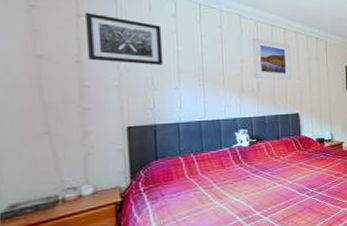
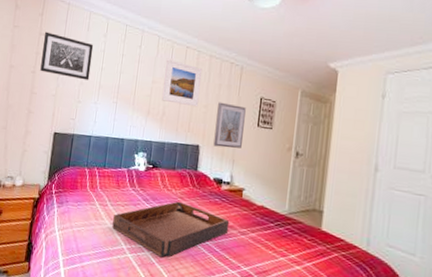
serving tray: none [223,165,336,218] -> present [112,201,230,258]
picture frame: none [310,73,336,112] -> present [213,102,246,149]

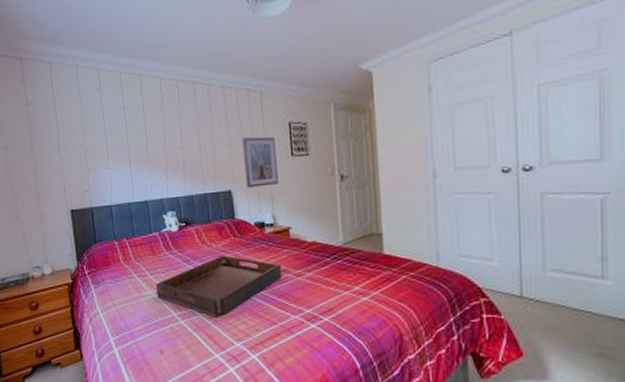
wall art: present [40,31,94,81] -> none [32,100,94,147]
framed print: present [162,59,203,107] -> none [173,101,221,150]

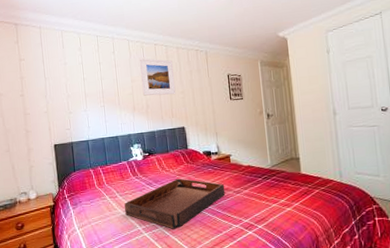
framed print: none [173,101,221,150] -> present [139,58,176,96]
picture frame: present [242,136,278,188] -> none [193,85,221,125]

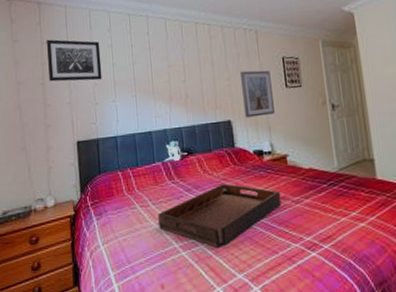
wall art: none [24,56,75,94] -> present [47,39,102,82]
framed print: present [139,58,176,96] -> none [177,39,221,83]
picture frame: none [193,85,221,125] -> present [240,70,275,118]

